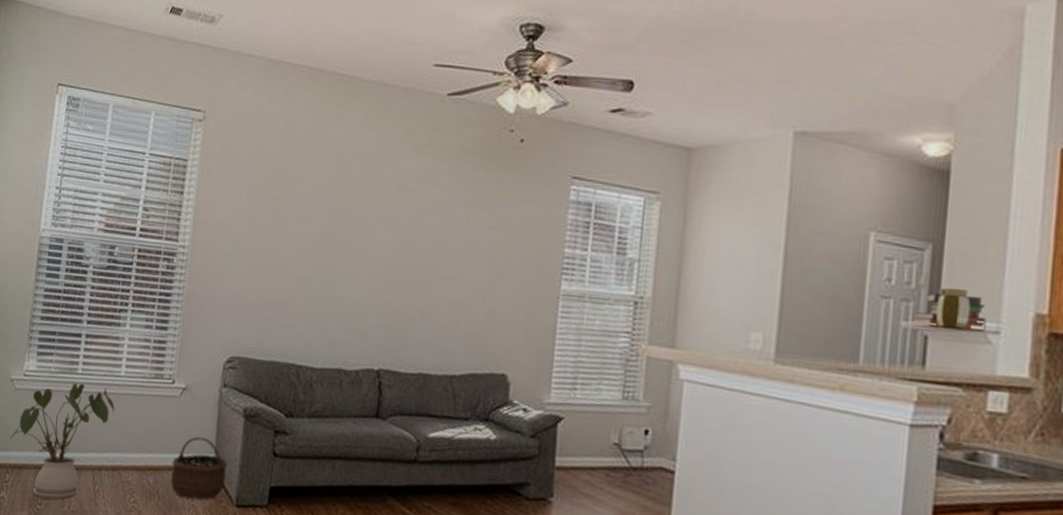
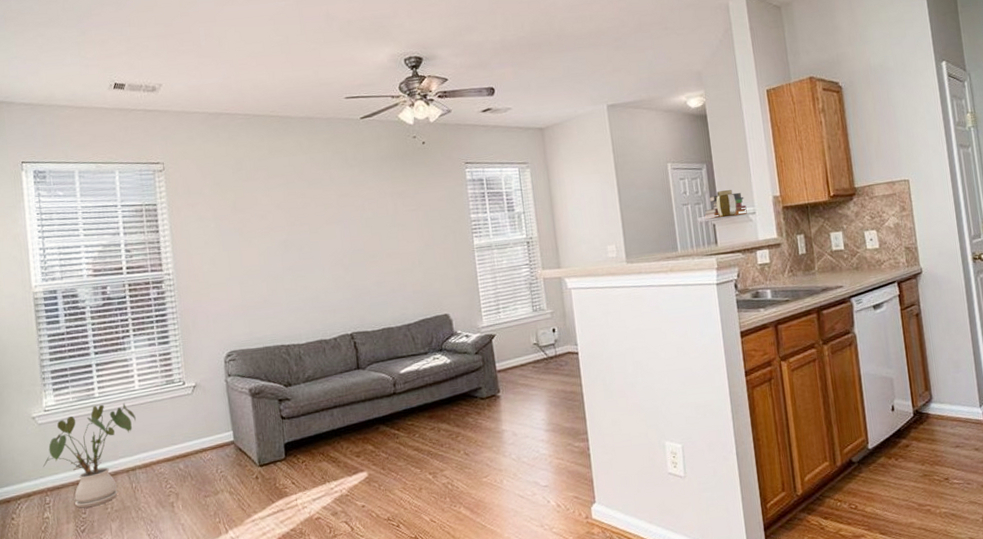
wicker basket: present [170,436,227,499] -> none [197,420,246,472]

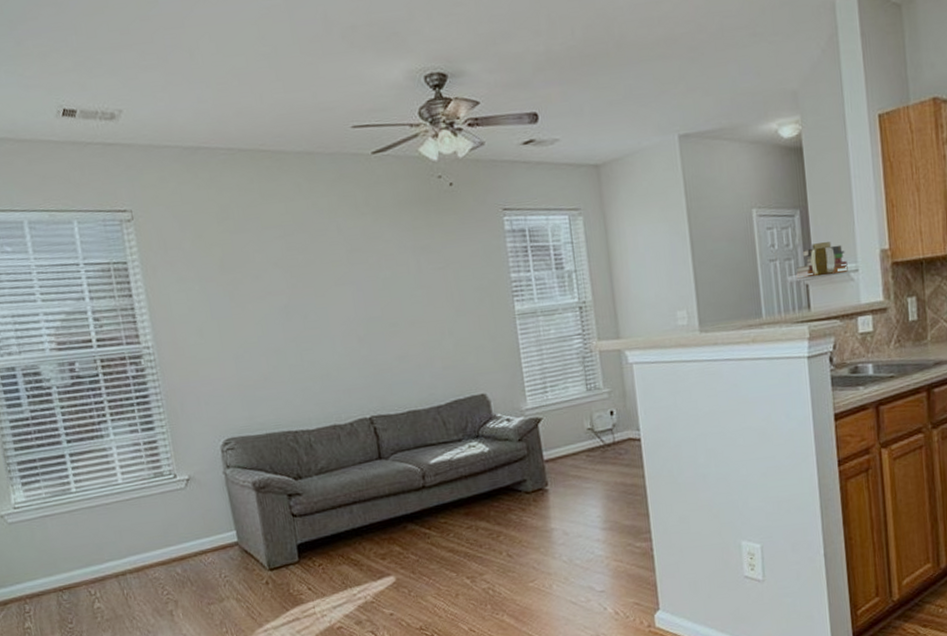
house plant: present [42,402,136,508] -> none [17,498,122,618]

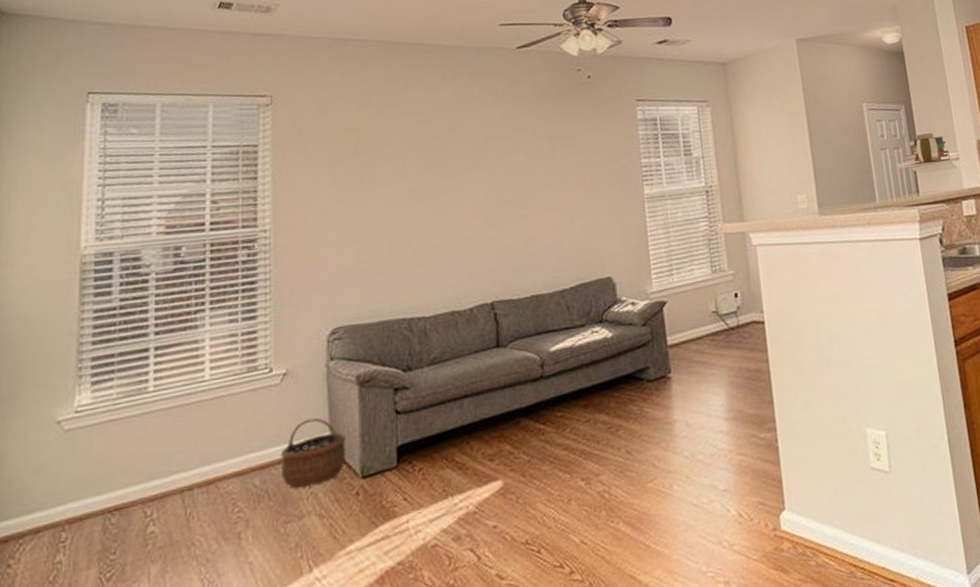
wicker basket: none [195,518,253,577] -> present [280,417,346,488]

